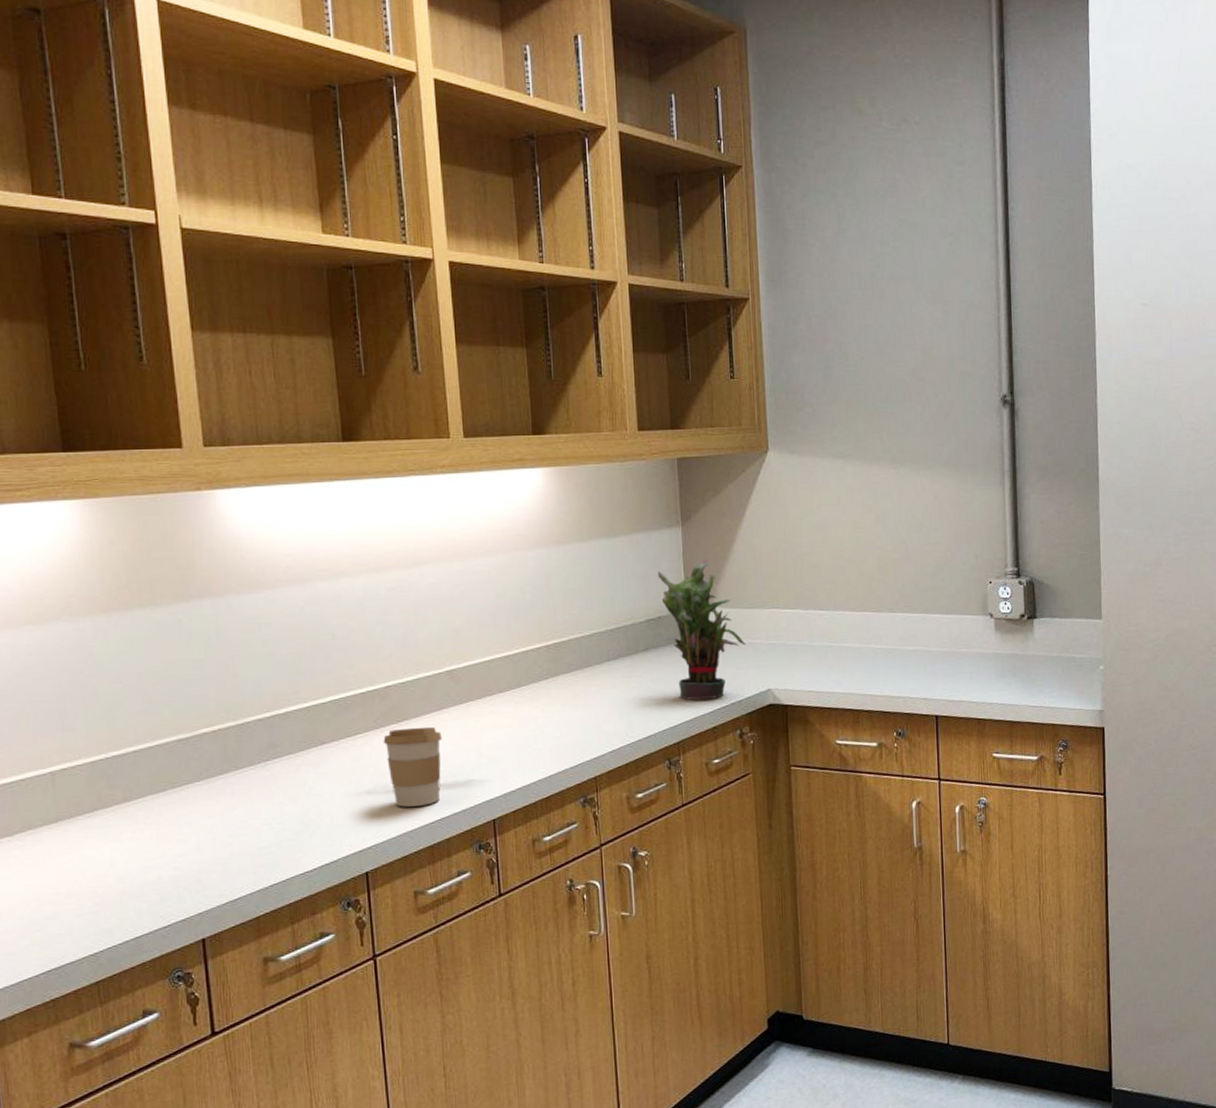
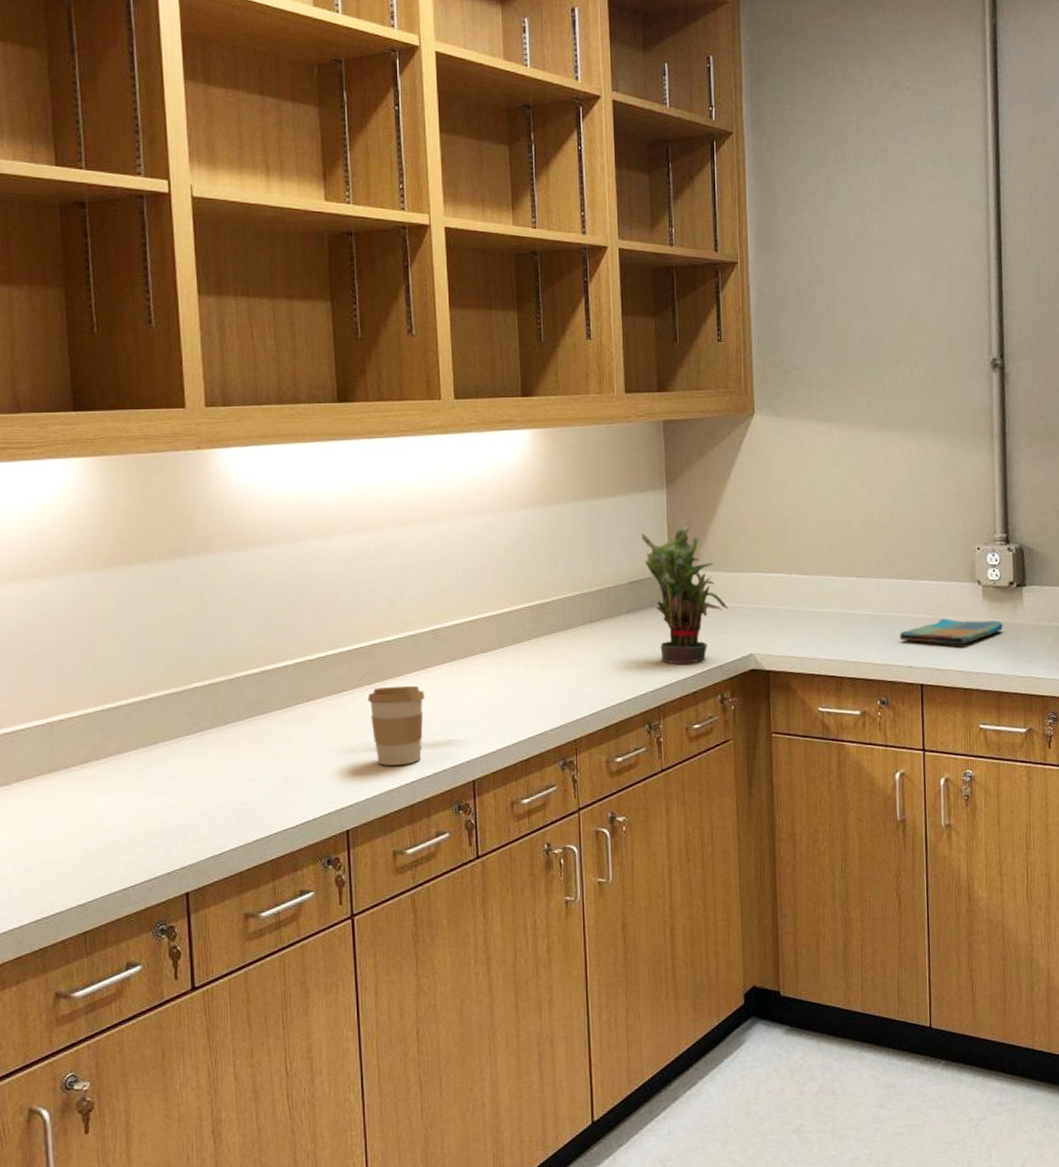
dish towel: none [915,651,1015,677] -> present [900,618,1003,645]

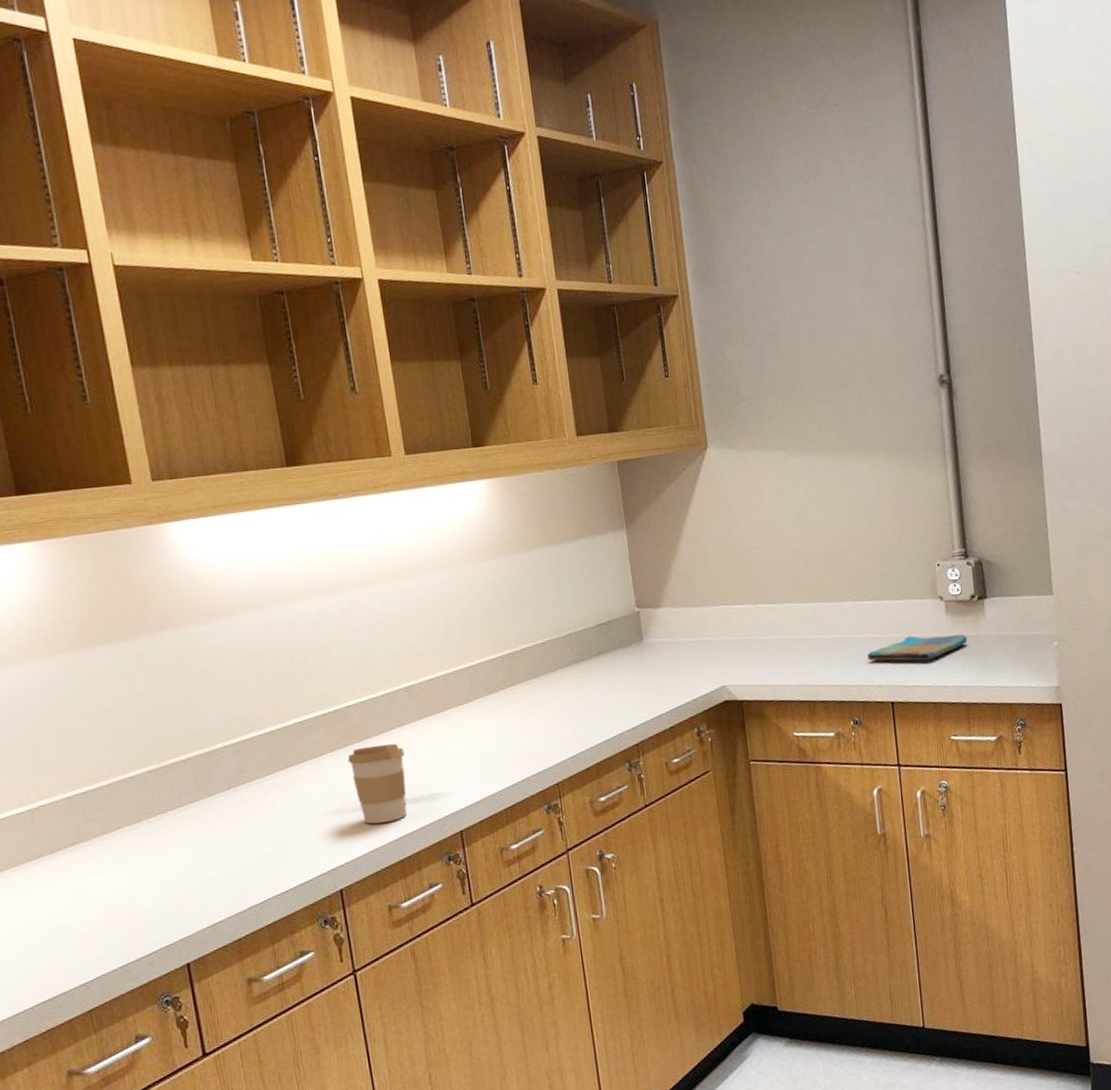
potted plant: present [641,523,730,664] -> none [605,561,699,702]

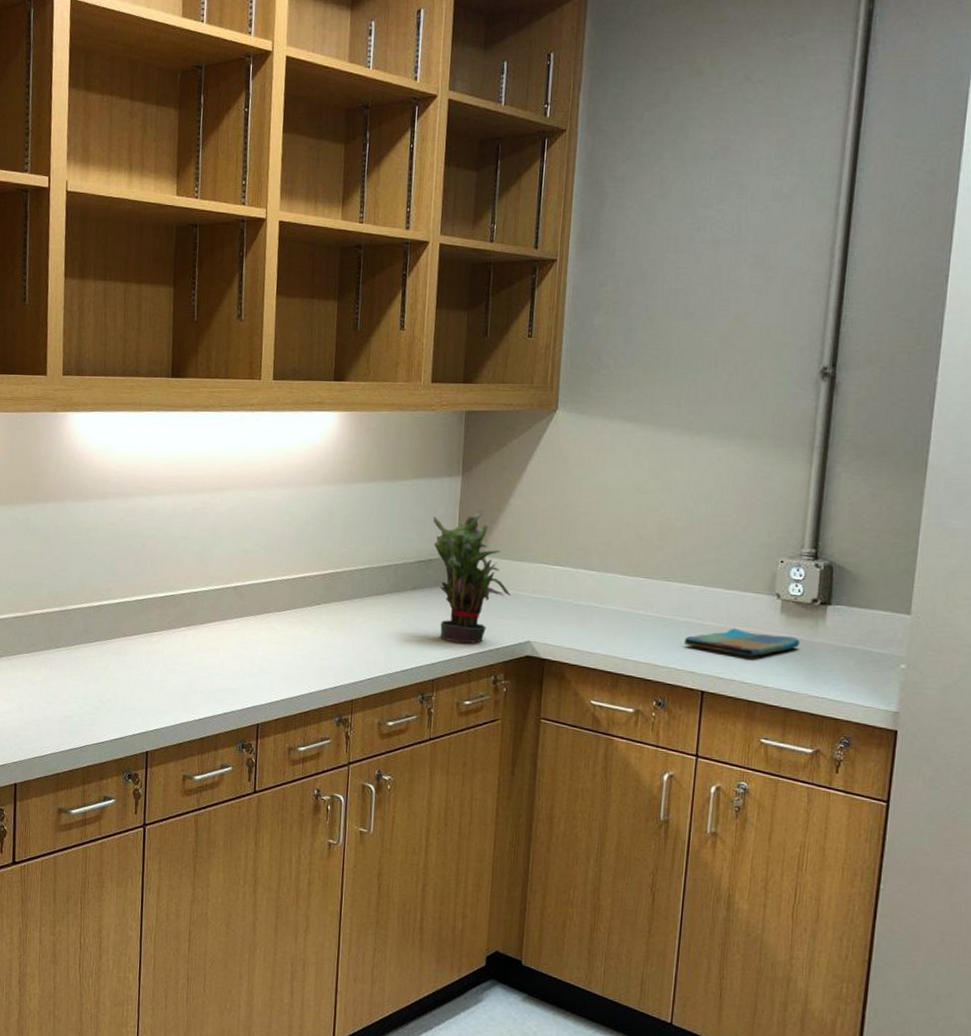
coffee cup: present [347,743,407,824] -> none [173,632,223,702]
potted plant: none [605,561,699,702] -> present [433,510,512,643]

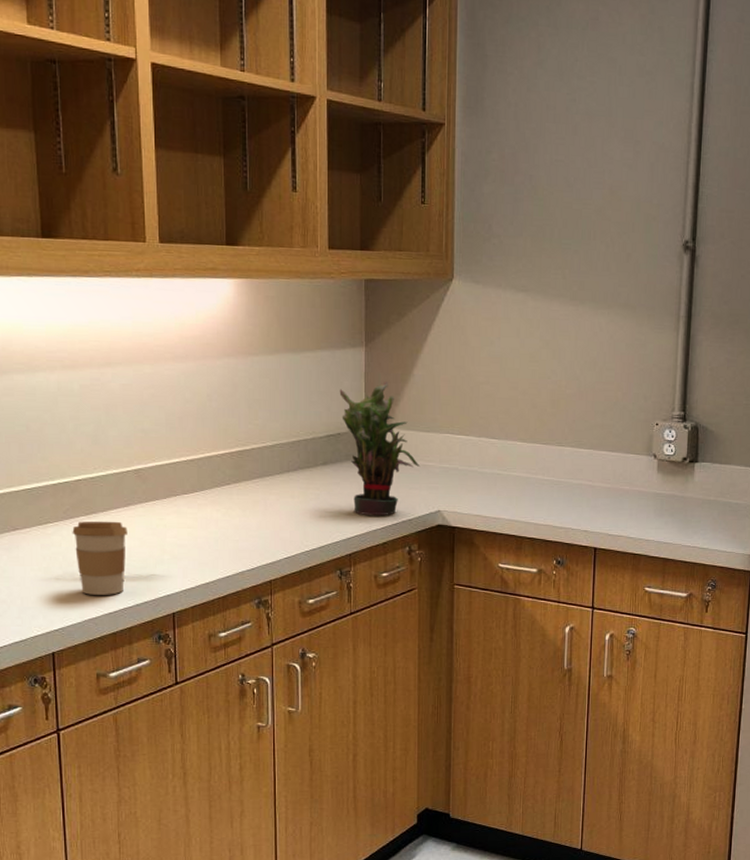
coffee cup: none [173,632,223,702] -> present [72,521,128,595]
dish towel: present [685,628,800,657] -> none [578,488,674,513]

